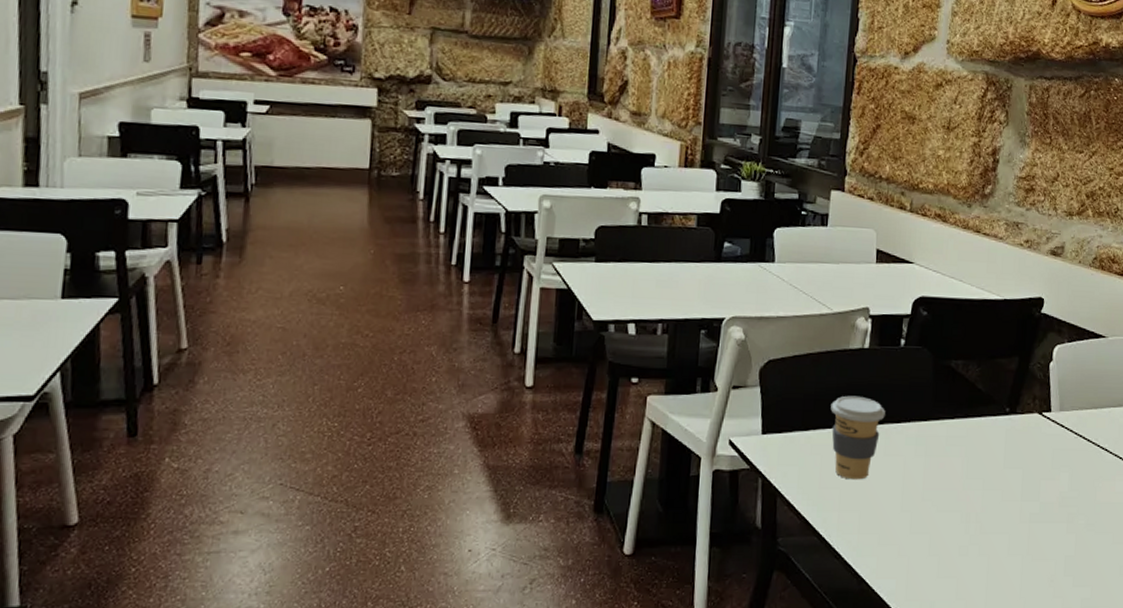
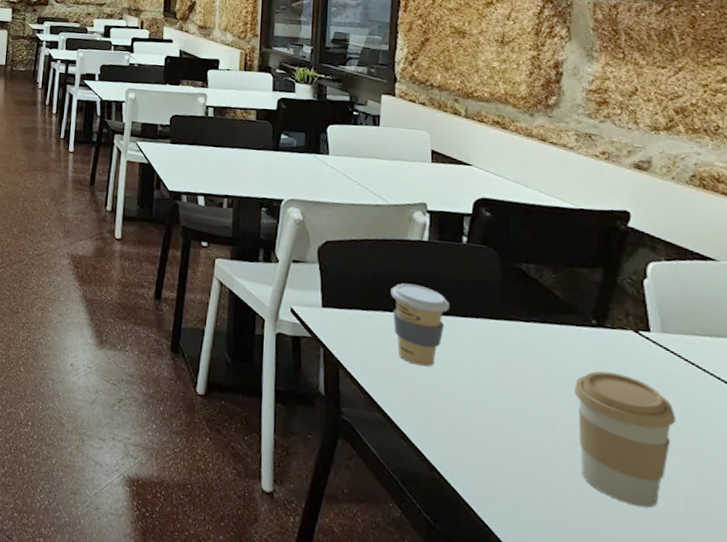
coffee cup: none [988,456,1064,575] -> present [575,370,676,508]

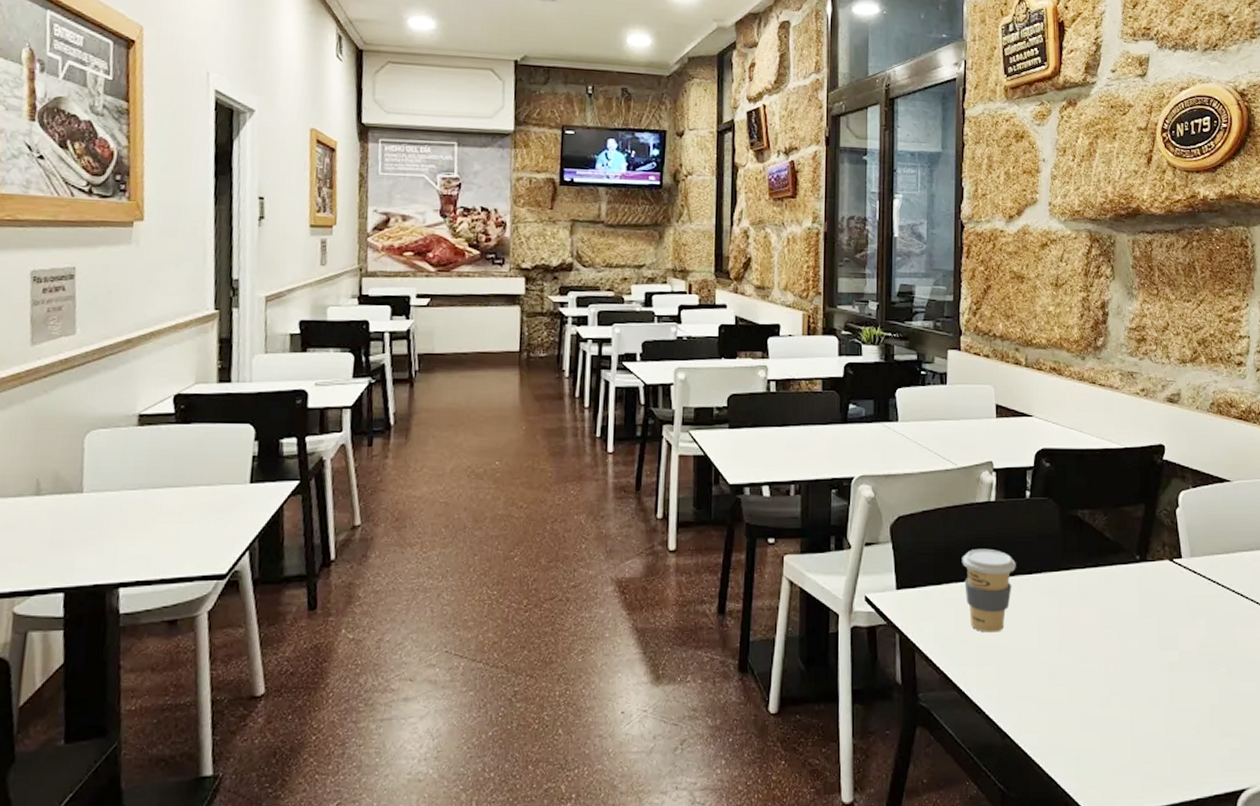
coffee cup: present [575,370,676,508] -> none [1124,604,1202,726]

